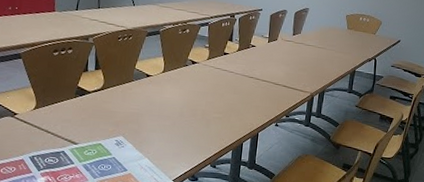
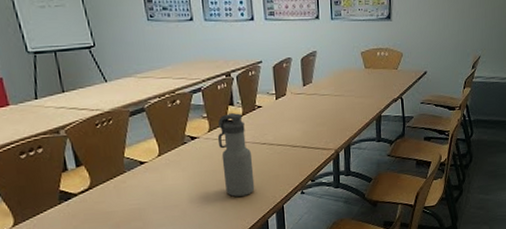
water bottle: none [212,47,240,119] -> present [217,113,255,197]

